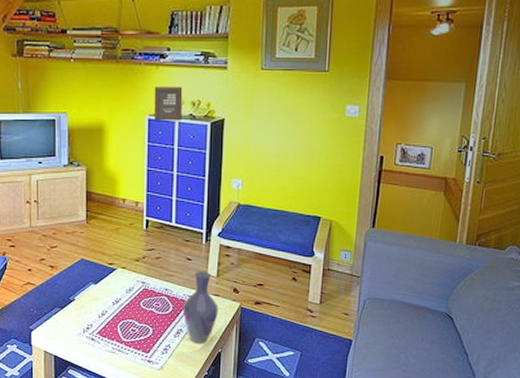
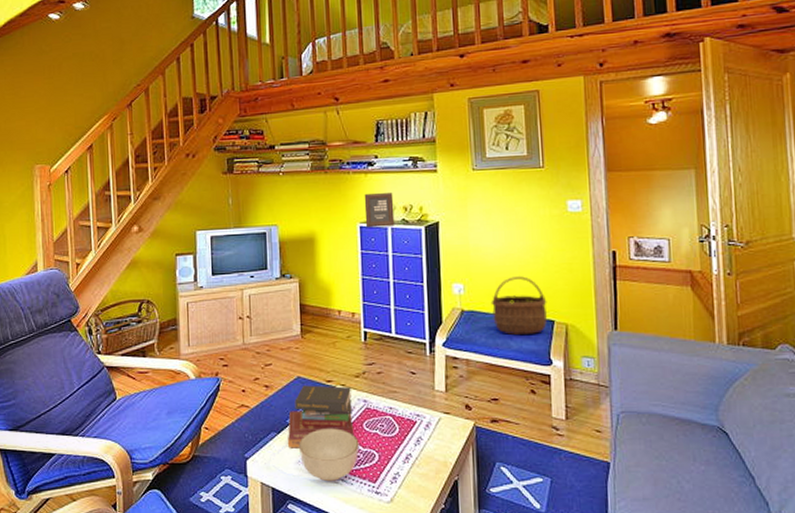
books: none [70,267,132,322] -> present [288,385,355,448]
bowl: none [80,305,136,352] -> present [298,428,359,482]
vase: present [182,271,219,345] -> none [410,385,451,472]
wicker basket: none [265,175,316,228] -> present [490,276,547,335]

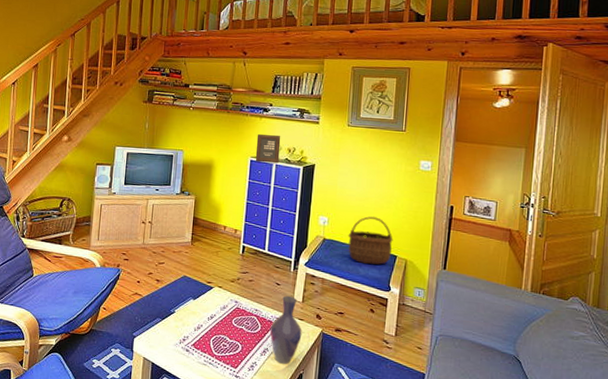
books: present [288,385,355,448] -> none [169,283,226,334]
bowl: present [298,428,359,482] -> none [177,319,227,364]
vase: none [410,385,451,472] -> present [269,295,302,365]

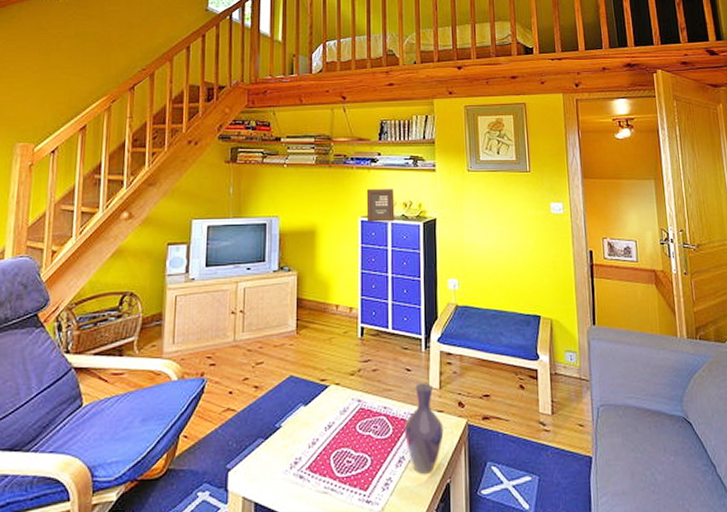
wicker basket: present [348,216,393,265] -> none [483,273,534,330]

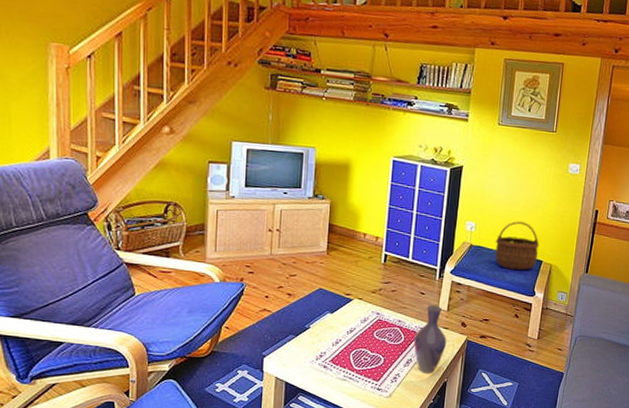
picture frame: present [366,189,395,222] -> none [398,131,427,165]
wicker basket: none [483,273,534,330] -> present [495,221,540,270]

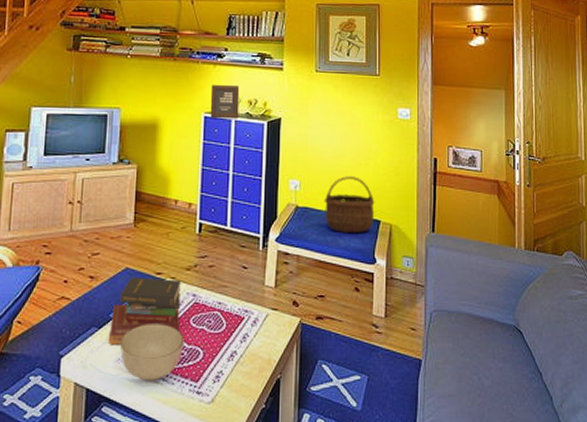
books: none [304,296,367,350] -> present [109,277,181,345]
bowl: none [313,334,369,379] -> present [119,324,185,382]
picture frame: none [398,131,427,165] -> present [210,85,240,119]
vase: present [413,304,447,374] -> none [237,281,277,370]

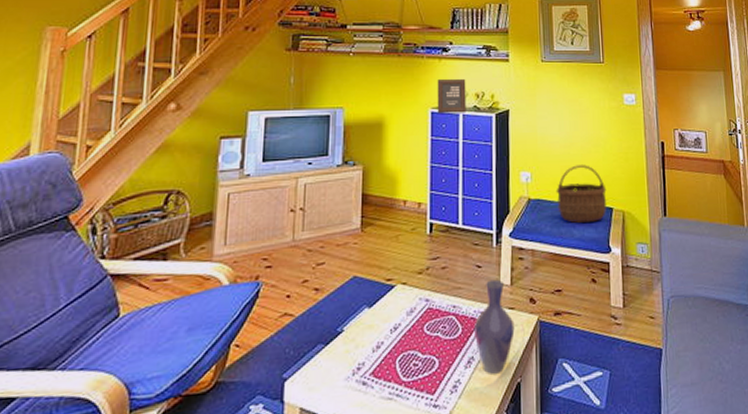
books: present [109,277,181,345] -> none [337,284,414,363]
bowl: present [119,324,185,382] -> none [348,333,418,399]
vase: none [237,281,277,370] -> present [473,279,515,376]

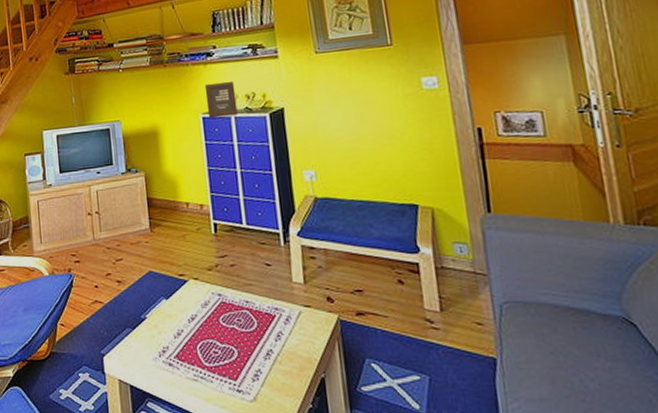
vase: present [473,279,515,376] -> none [269,277,314,369]
wicker basket: present [556,165,607,223] -> none [345,159,410,222]

